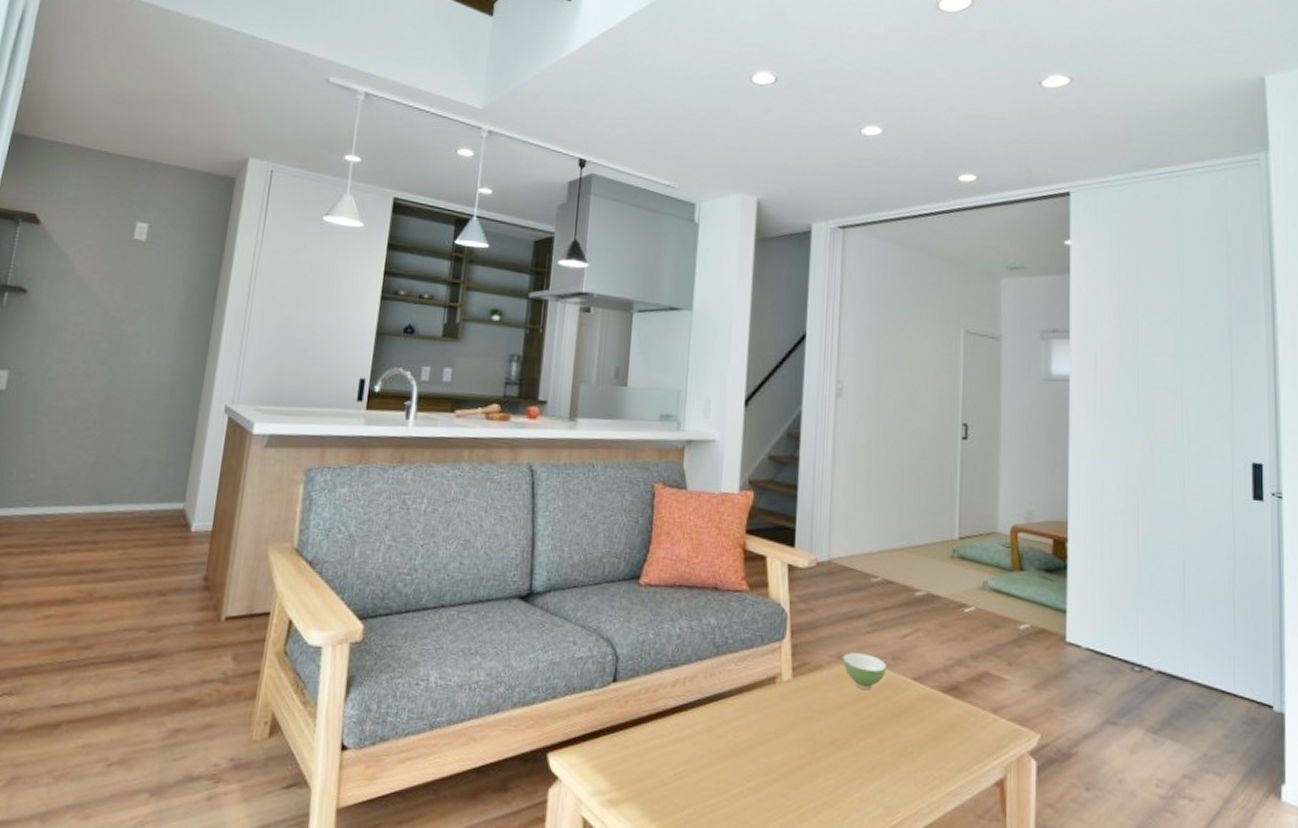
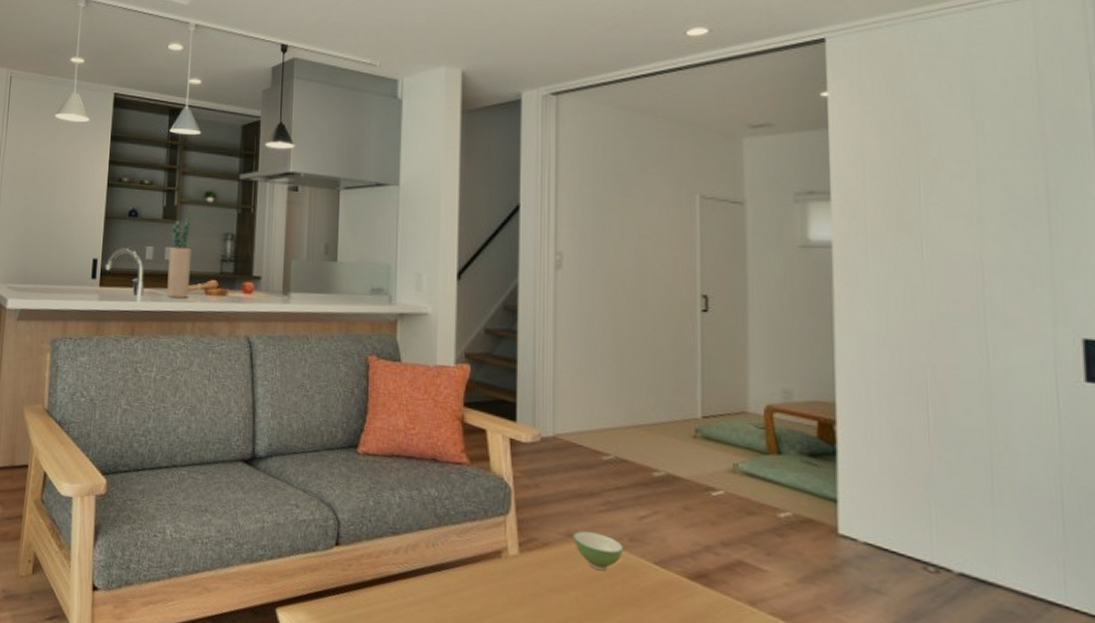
vase: none [443,333,475,424] -> present [167,214,192,299]

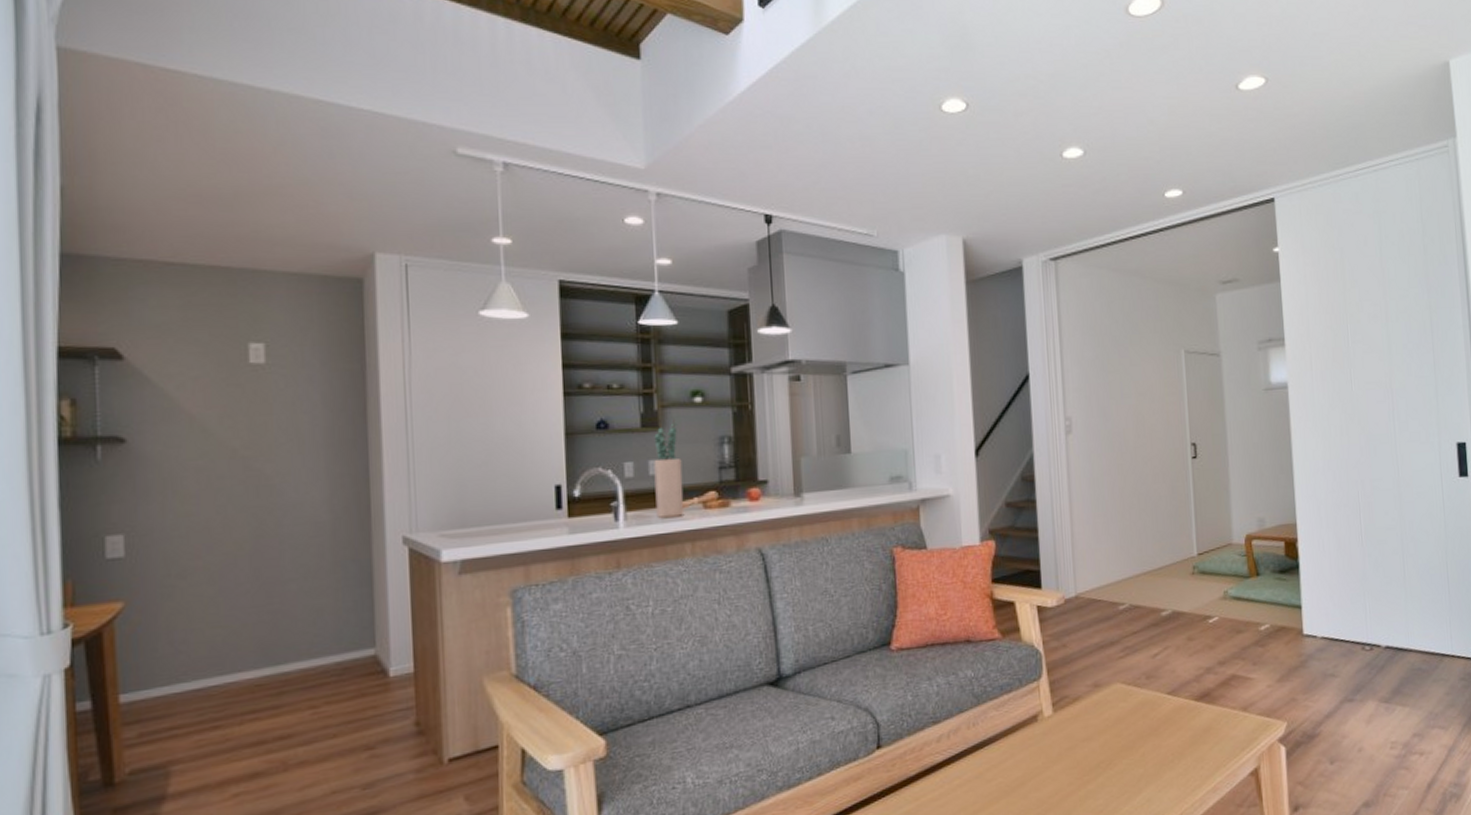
bowl: present [573,531,625,571] -> none [1099,677,1143,712]

